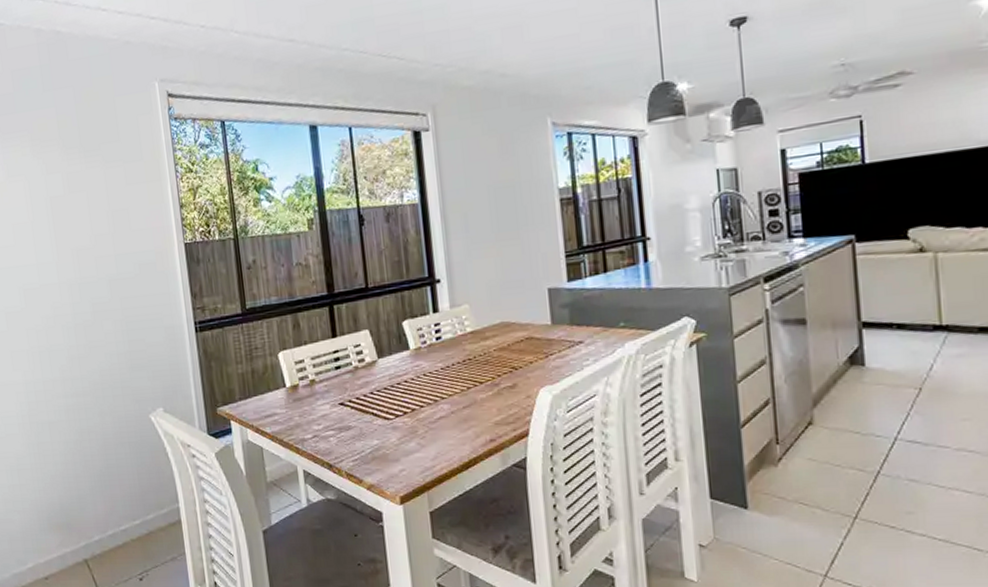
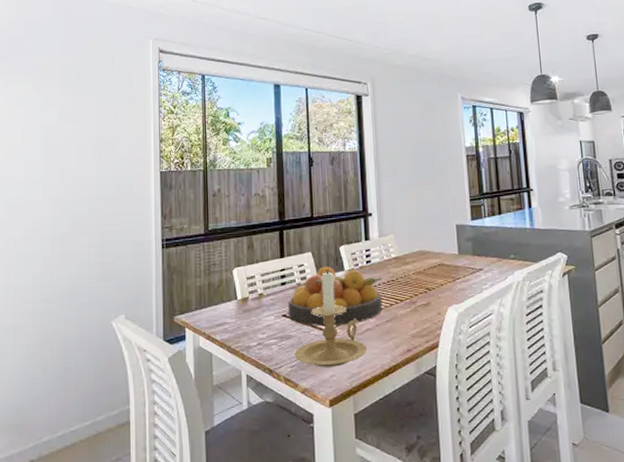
fruit bowl: none [344,345,458,415] -> present [287,266,383,326]
candle holder: none [356,348,442,461] -> present [294,268,368,367]

